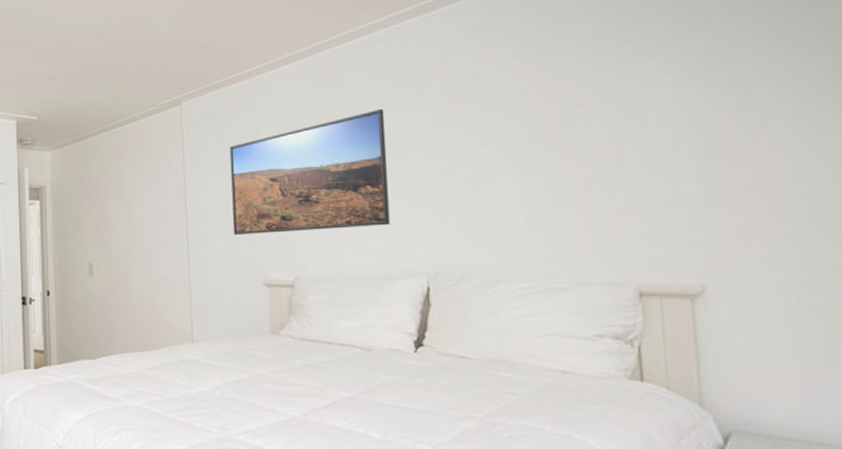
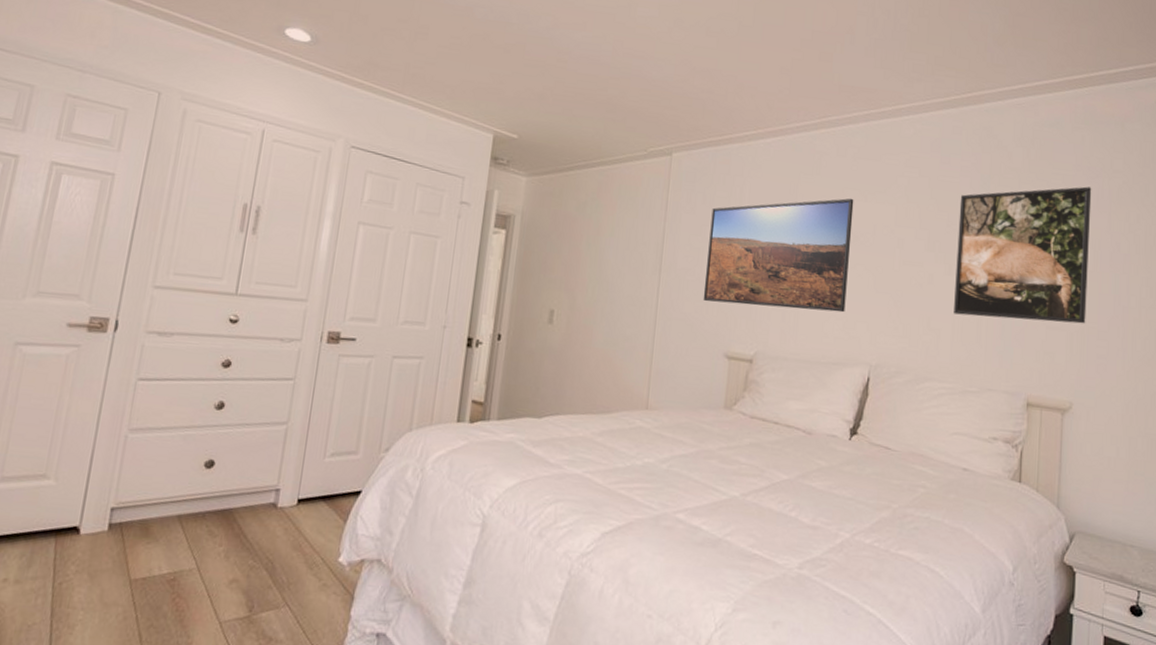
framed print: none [515,36,712,208] -> present [954,186,1092,324]

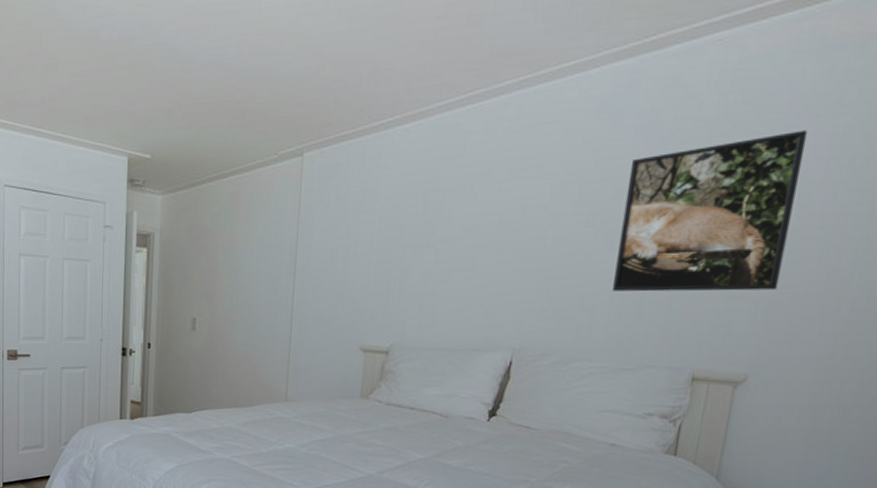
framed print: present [703,198,854,313] -> none [338,178,503,299]

